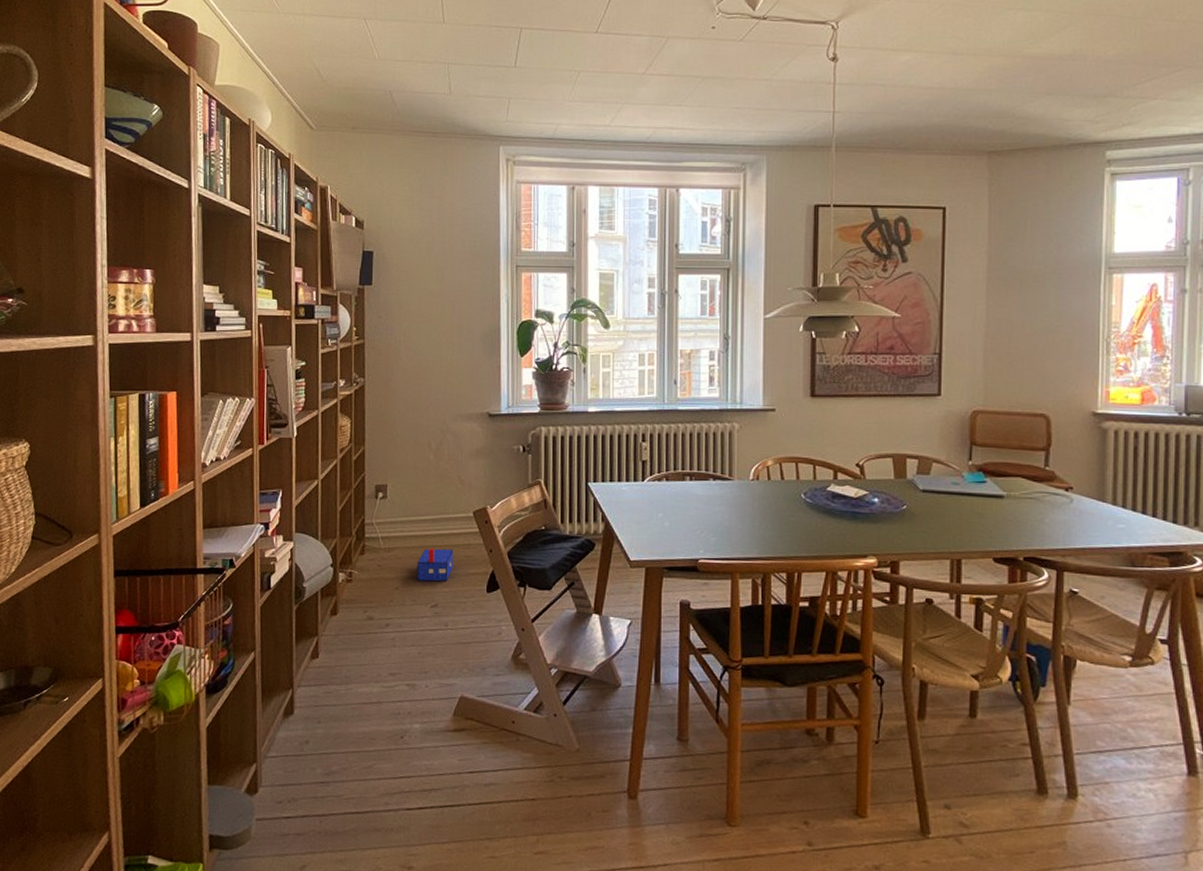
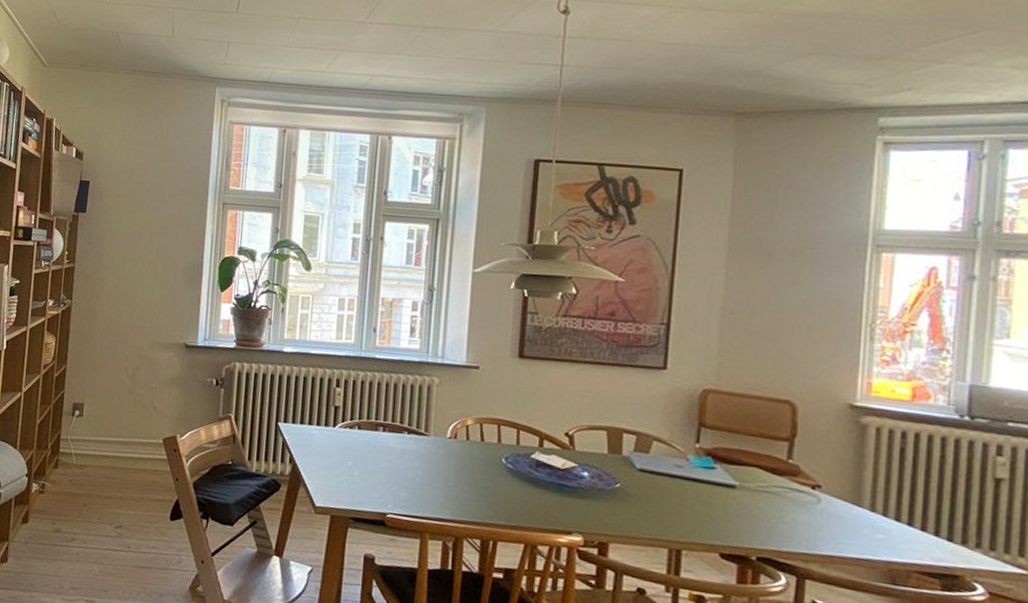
toy house: present [417,548,454,582] -> none [104,469,141,505]

